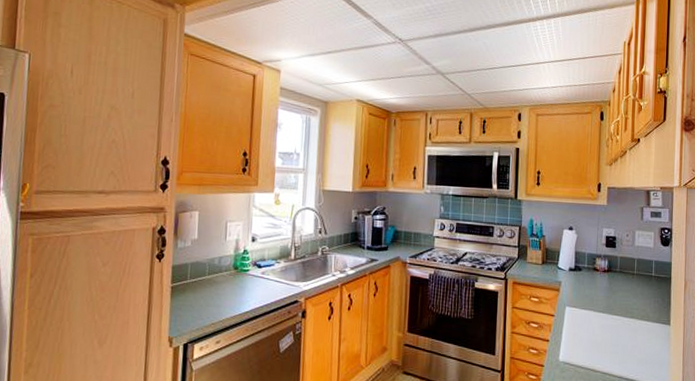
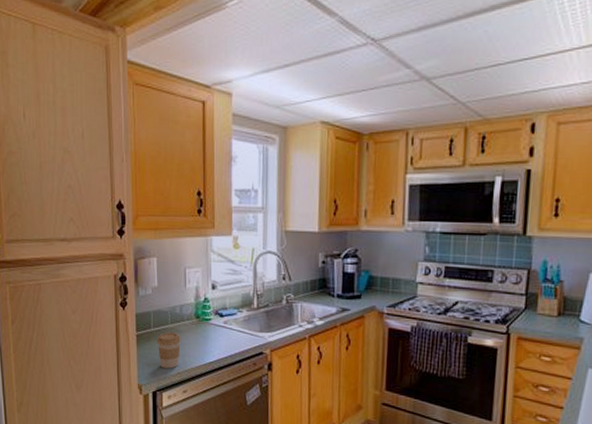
coffee cup: none [192,283,217,320] -> present [157,331,181,369]

